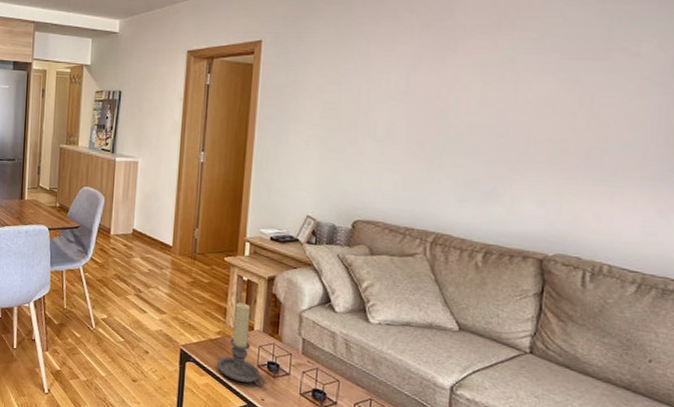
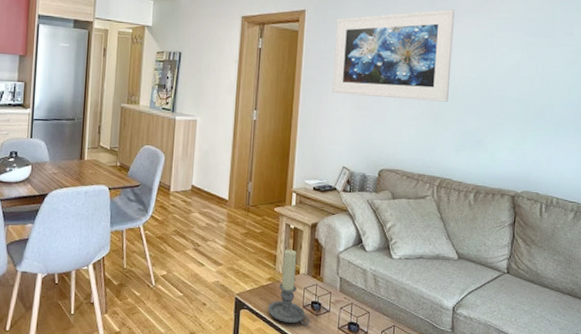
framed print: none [294,30,458,143] -> present [332,9,455,102]

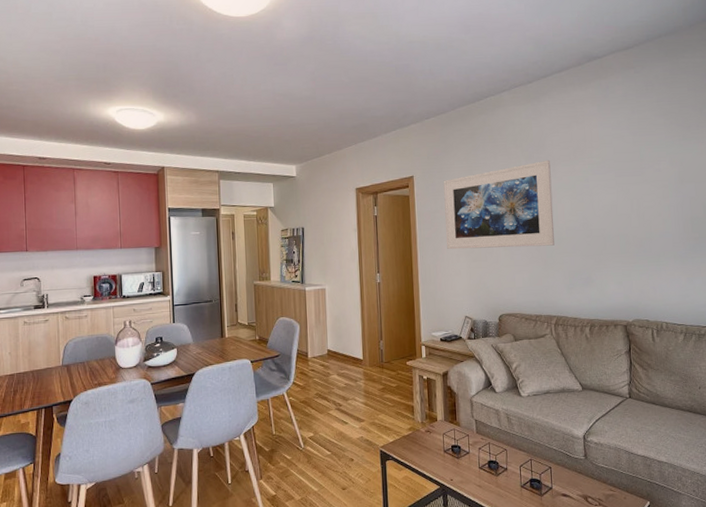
candle holder: present [268,249,310,326] -> none [412,399,452,469]

